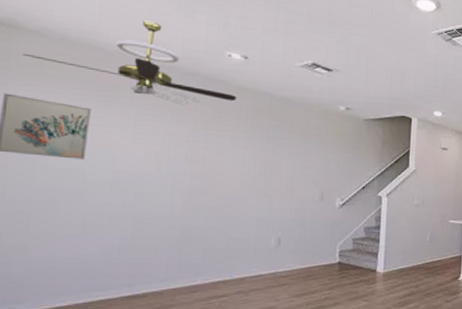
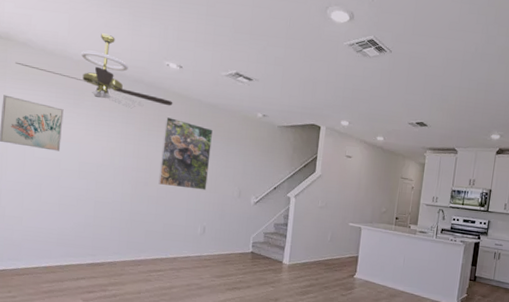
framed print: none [219,113,288,195] -> present [158,116,214,191]

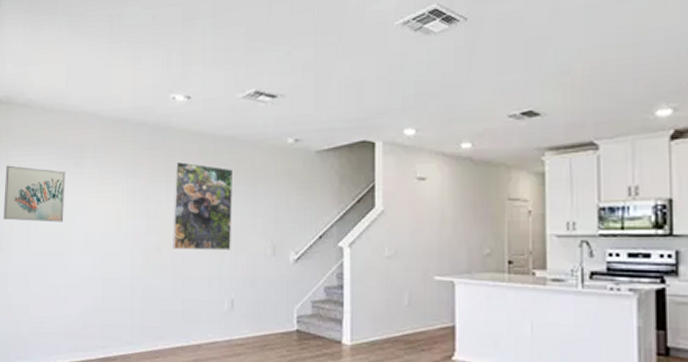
ceiling fan: present [15,33,173,109] -> none [16,75,183,159]

